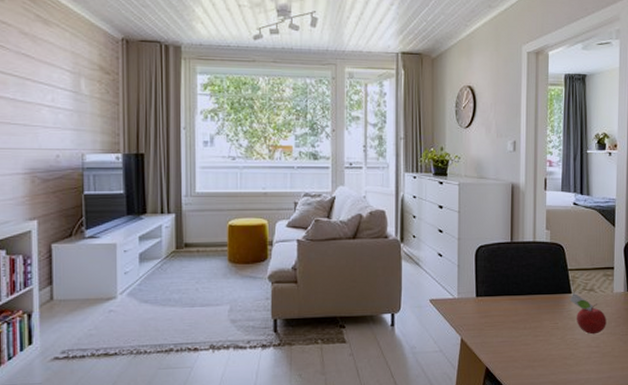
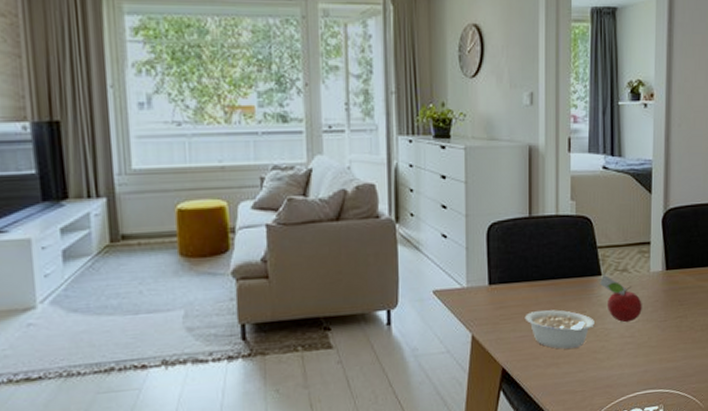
legume: none [506,320,568,354] -> present [525,310,598,349]

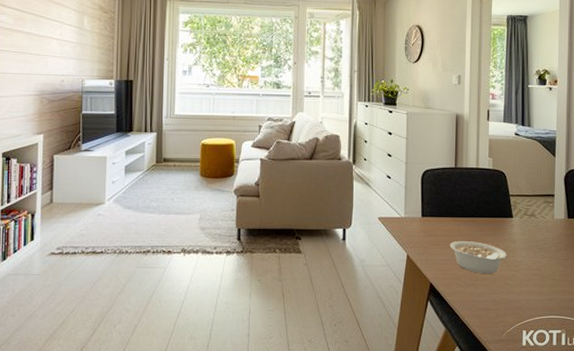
fruit: present [599,274,642,323] -> none [511,217,547,258]

